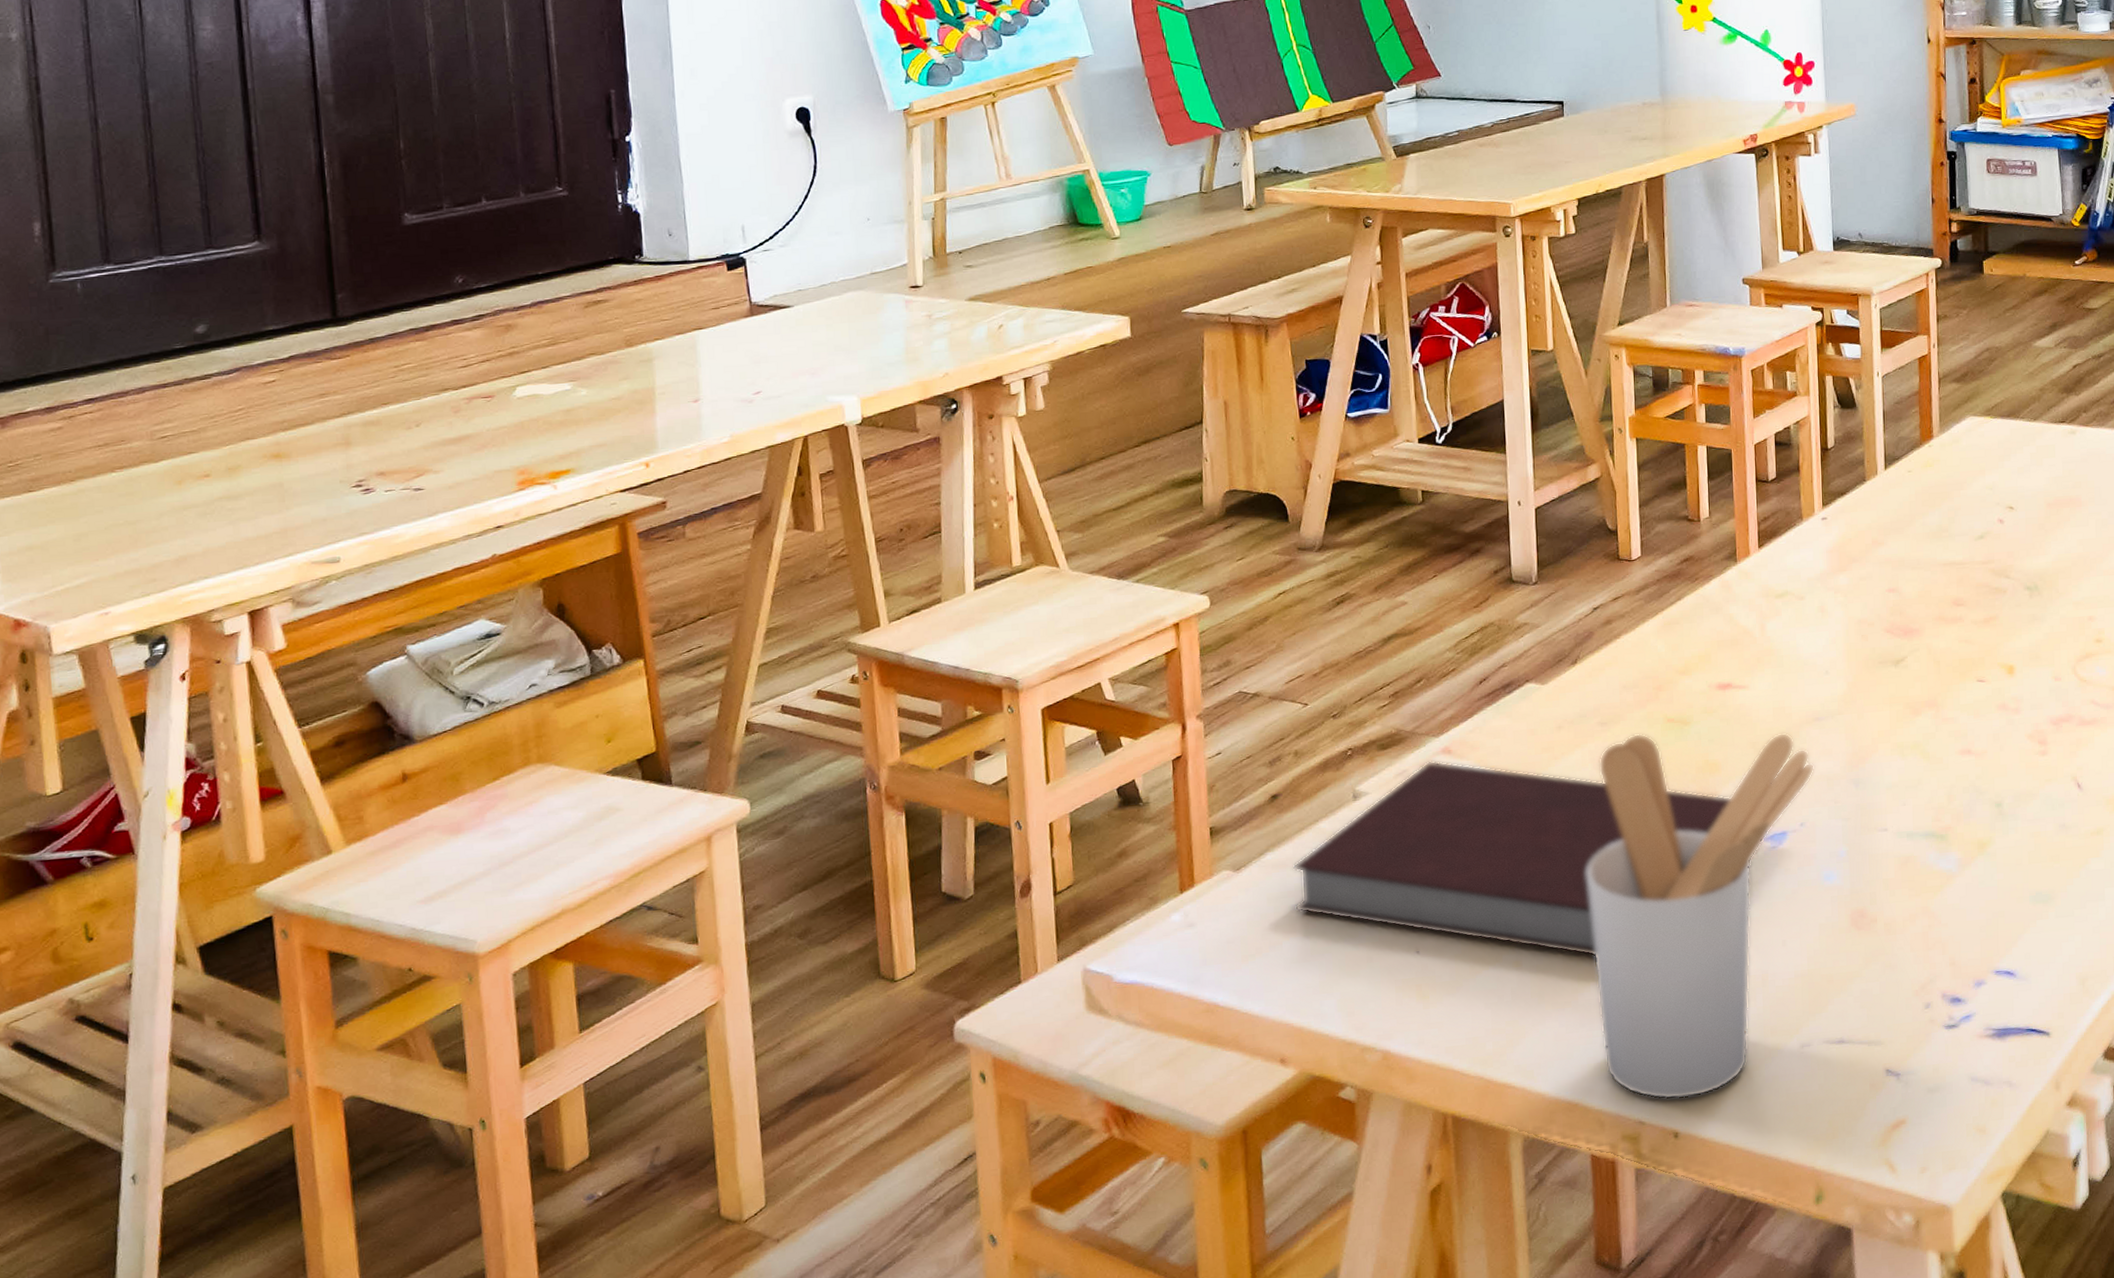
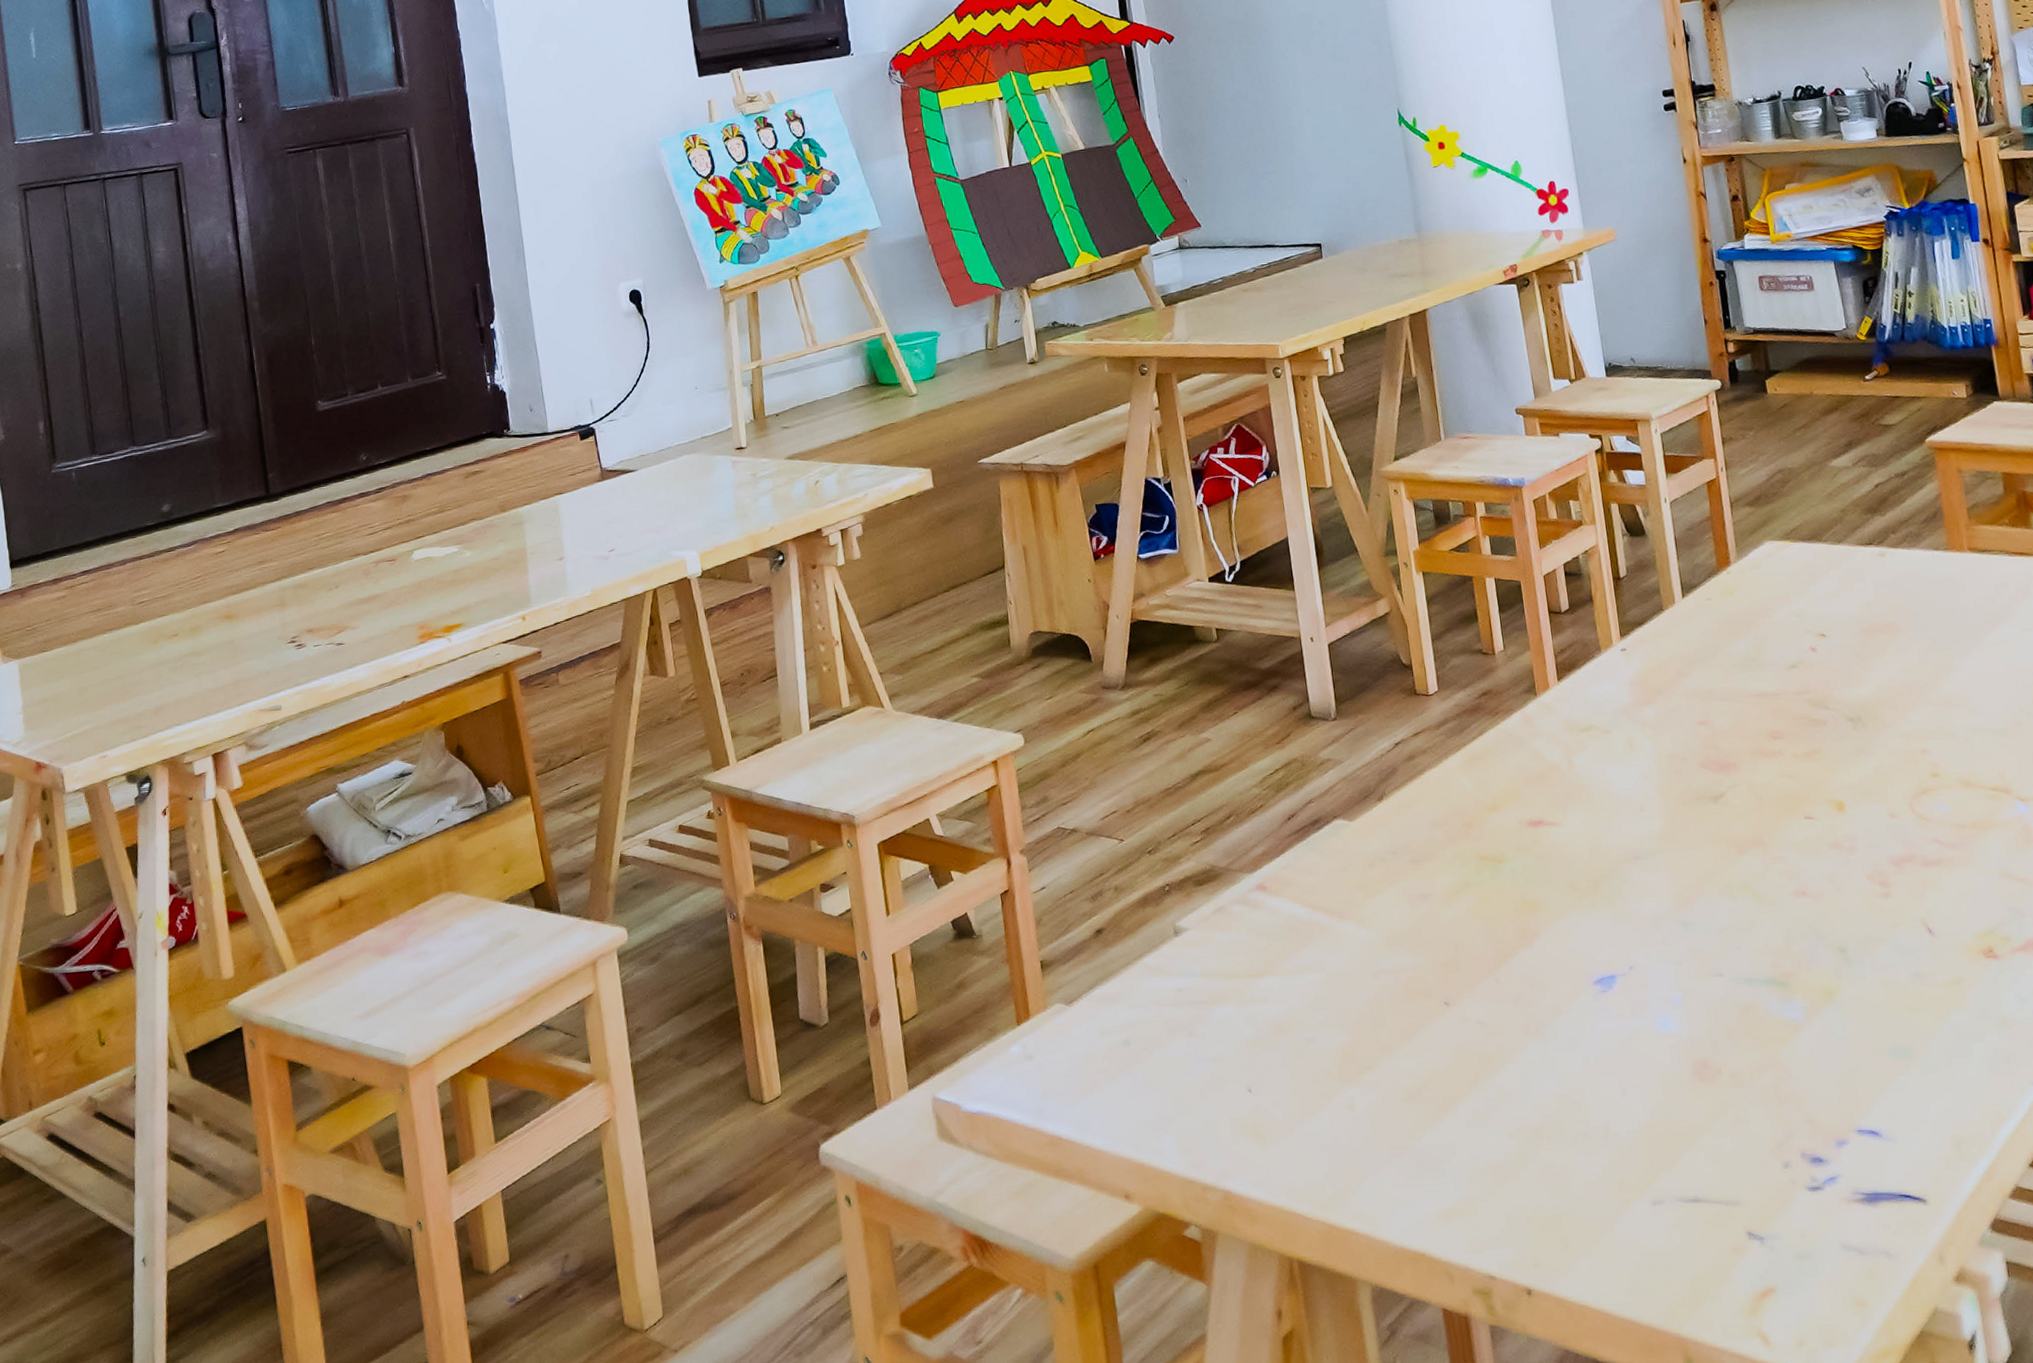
notebook: present [1293,760,1731,957] -> none [1122,897,1554,1101]
utensil holder: present [1586,732,1814,1100] -> none [1411,871,1639,1255]

